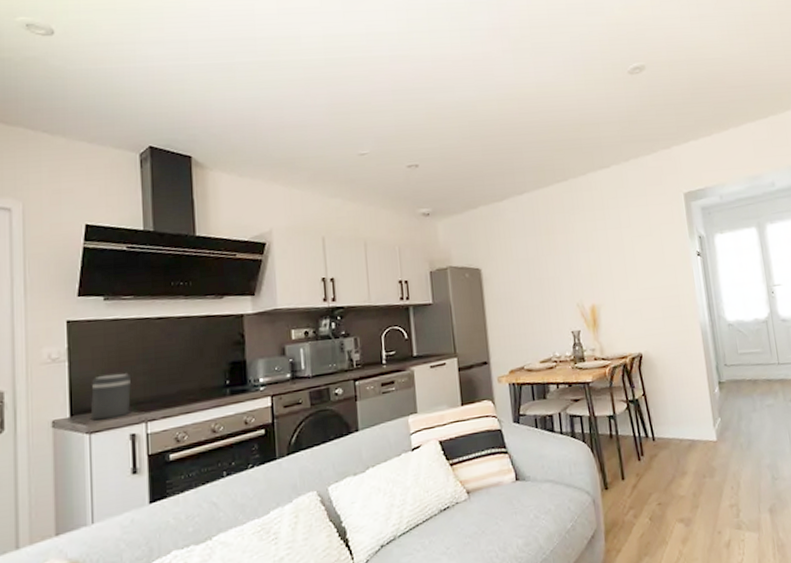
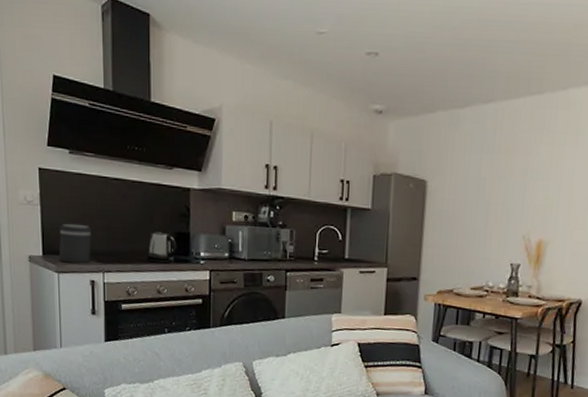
kettle: none [198,363,233,401] -> present [147,231,177,264]

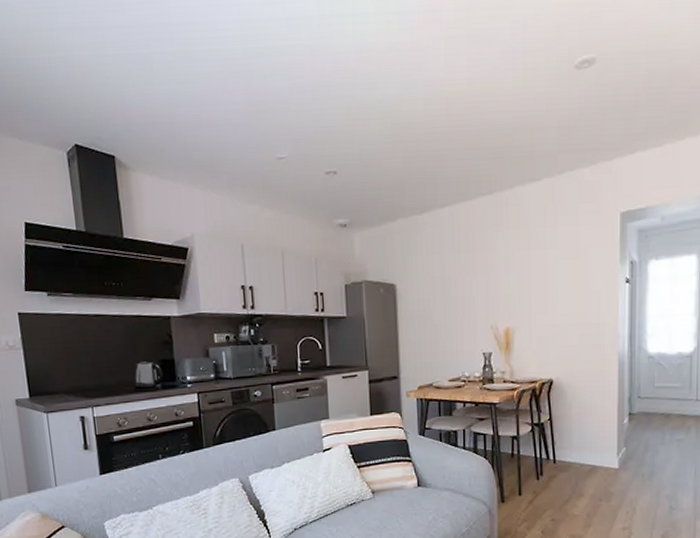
cylinder: present [58,223,92,264] -> none [44,363,78,402]

